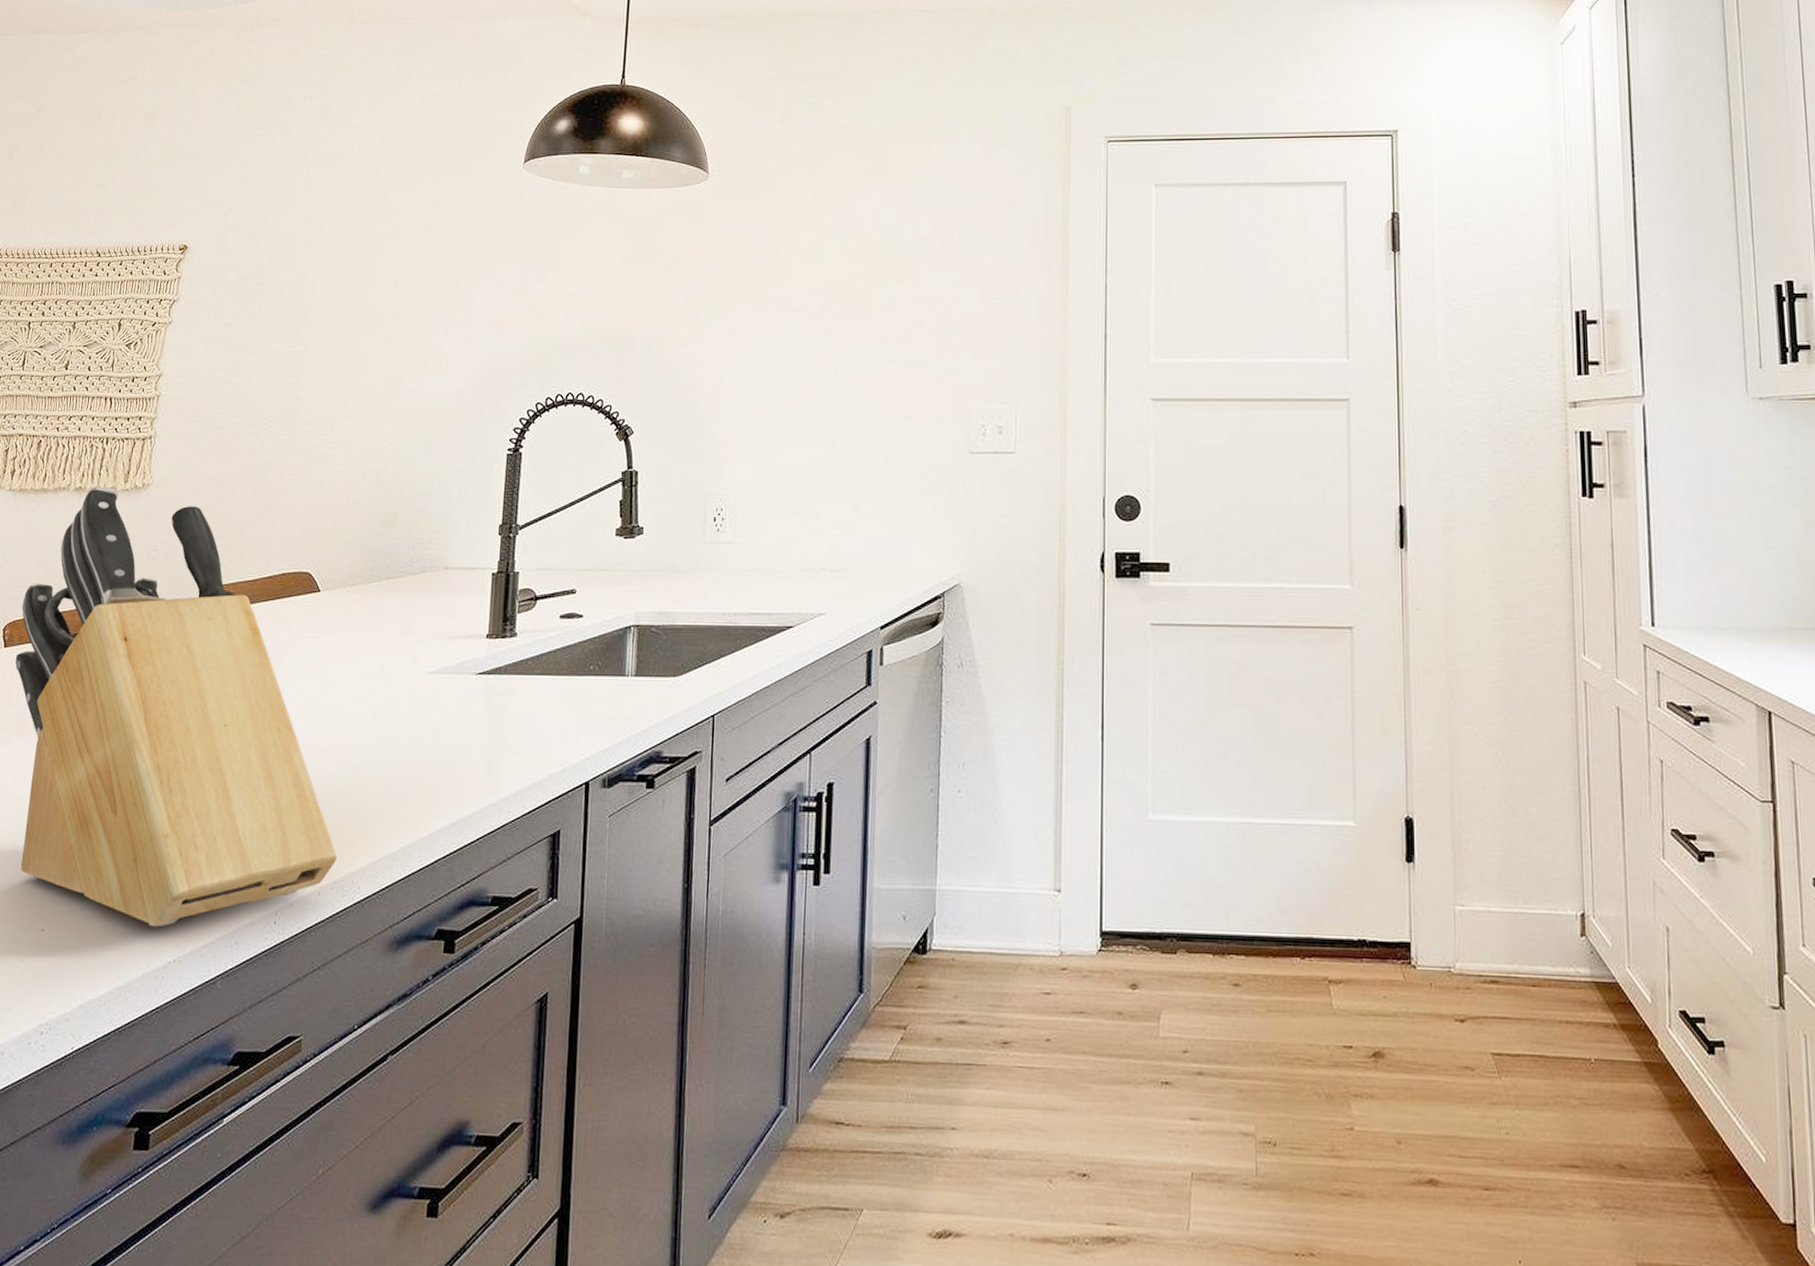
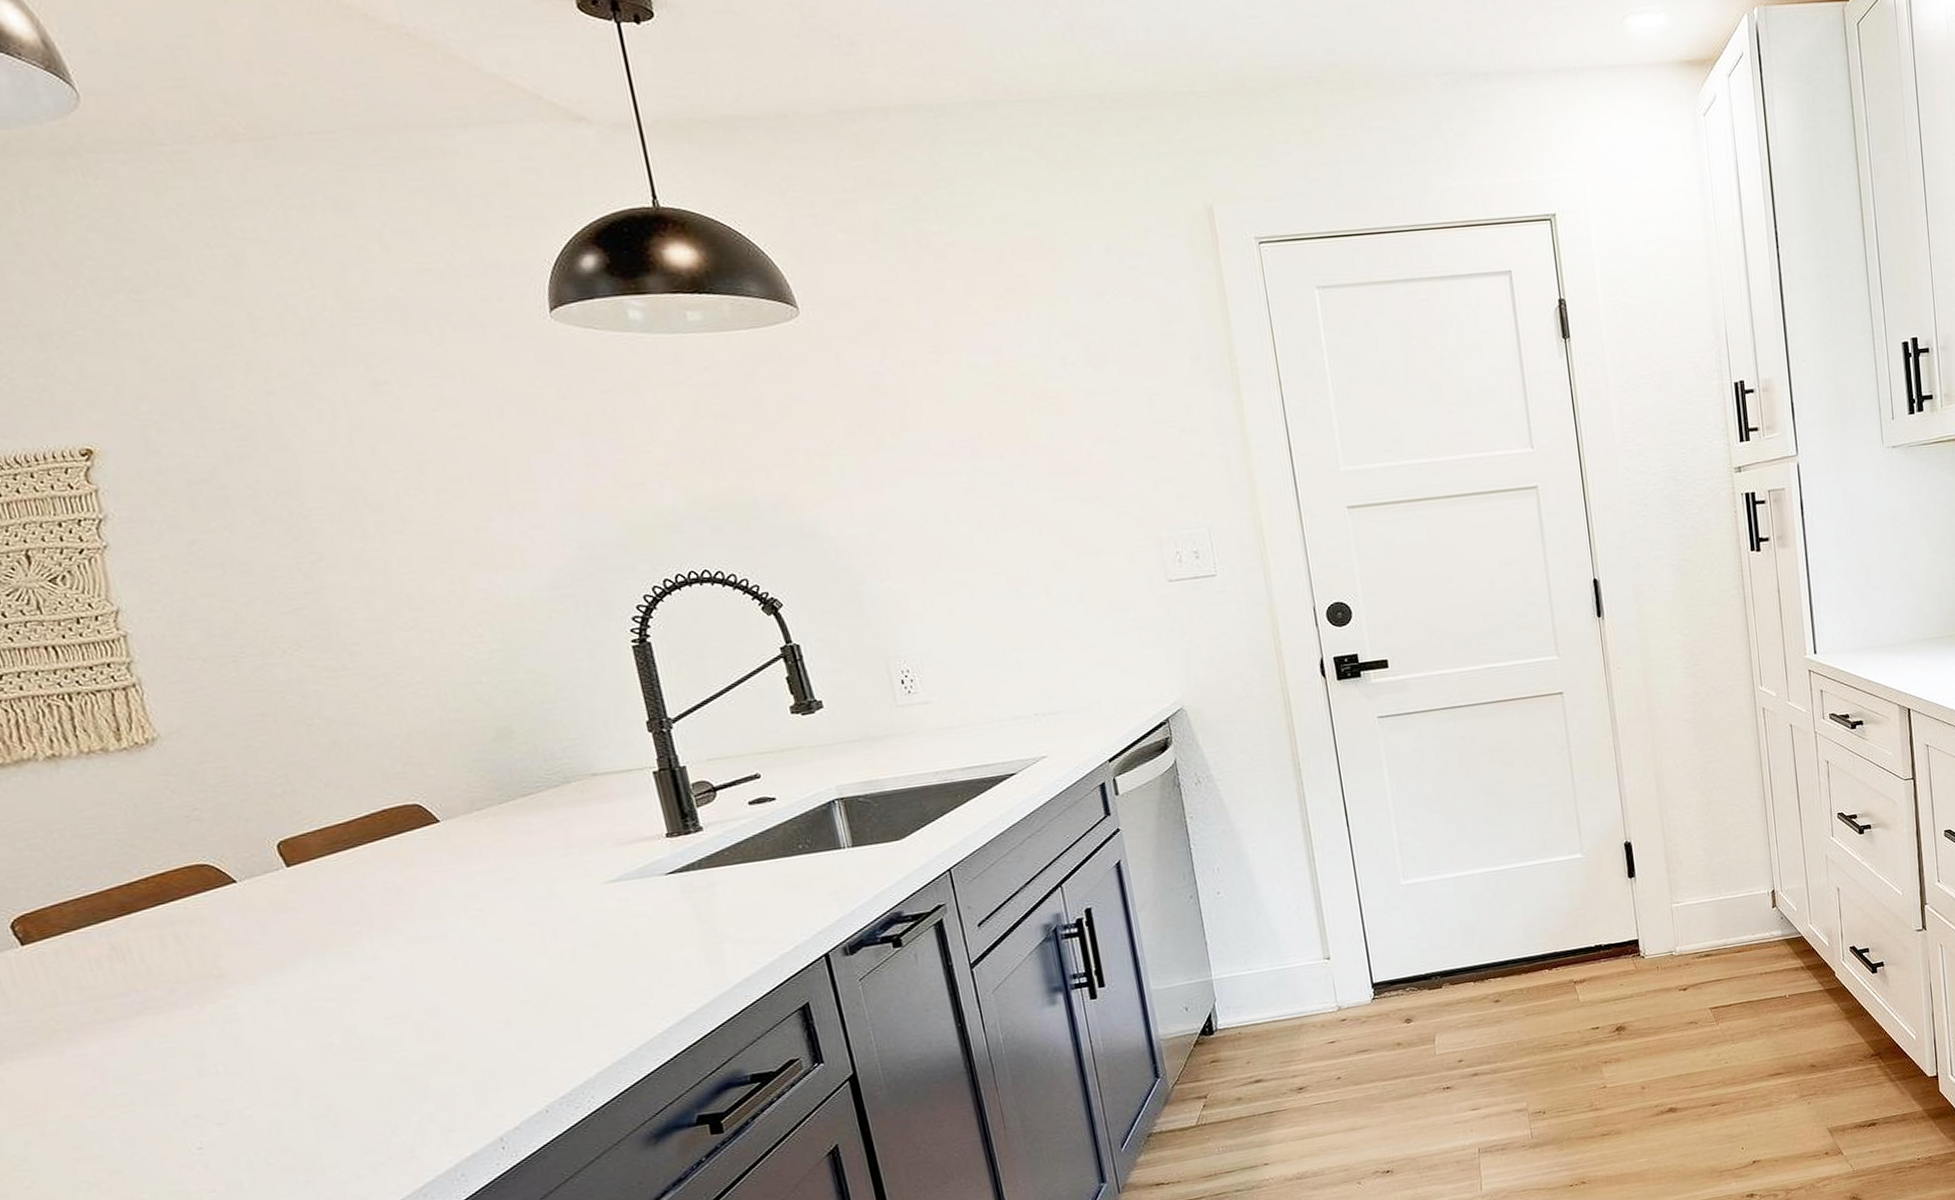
knife block: present [15,486,338,928] -> none [24,749,558,1182]

